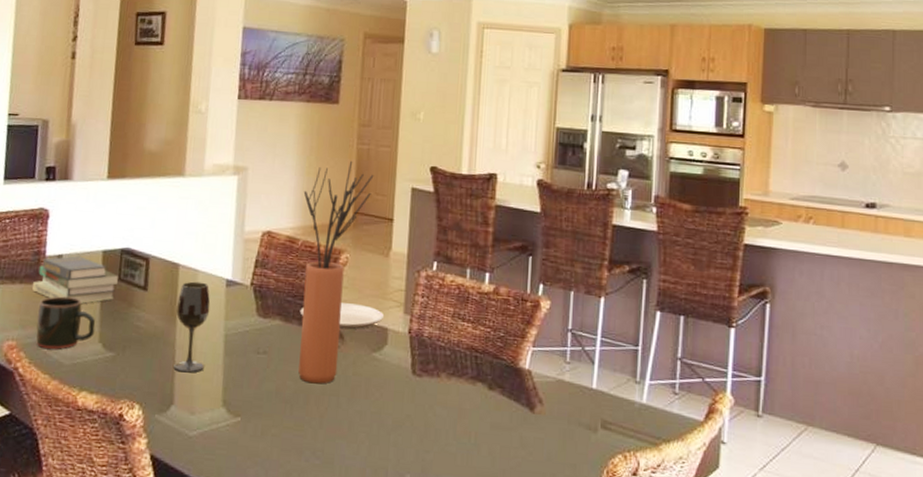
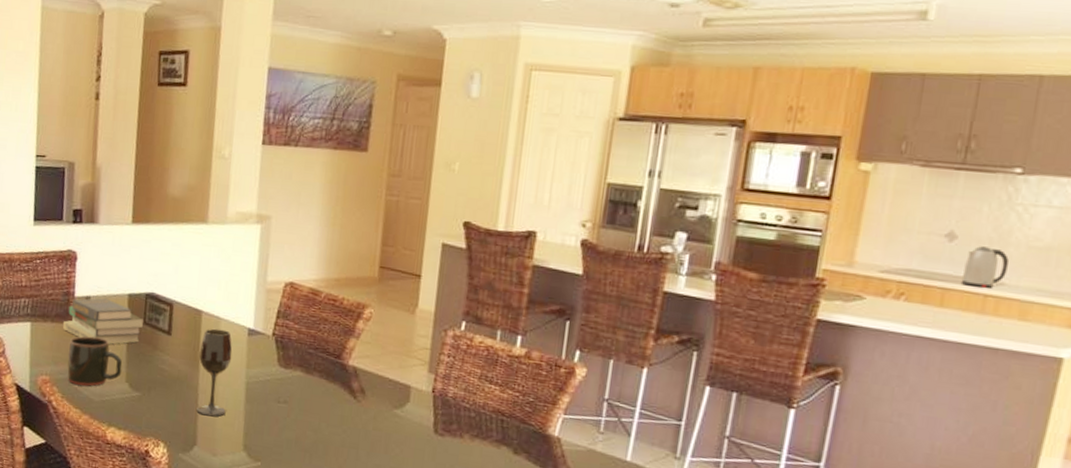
vase: present [298,160,374,384] -> none [318,212,403,436]
plate: present [299,303,385,330] -> none [321,358,408,385]
kettle: none [855,174,890,211] -> present [960,246,1009,289]

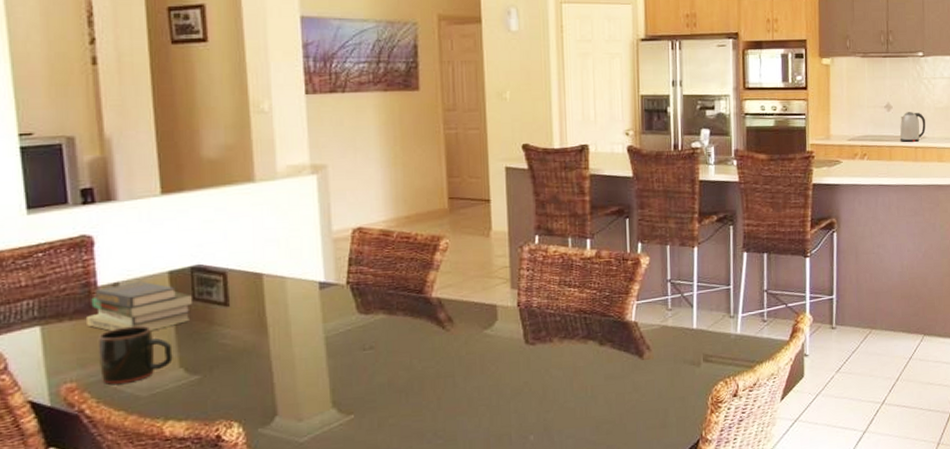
wine glass: present [196,328,233,417] -> none [265,288,307,382]

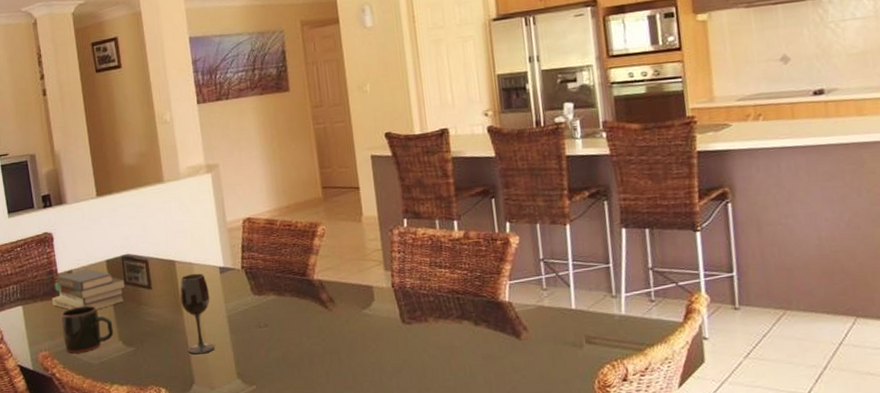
wine glass: none [265,288,307,382] -> present [180,273,215,355]
kettle: present [899,112,926,143] -> none [802,62,837,98]

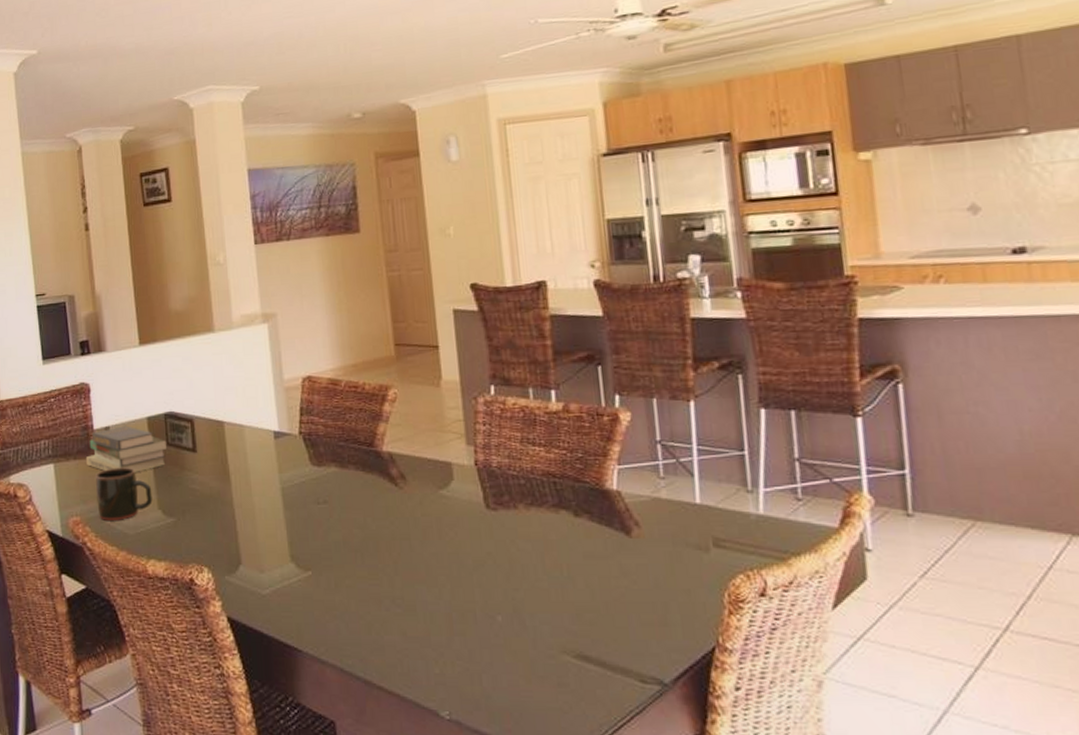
wine glass: present [180,273,215,355] -> none [228,437,266,531]

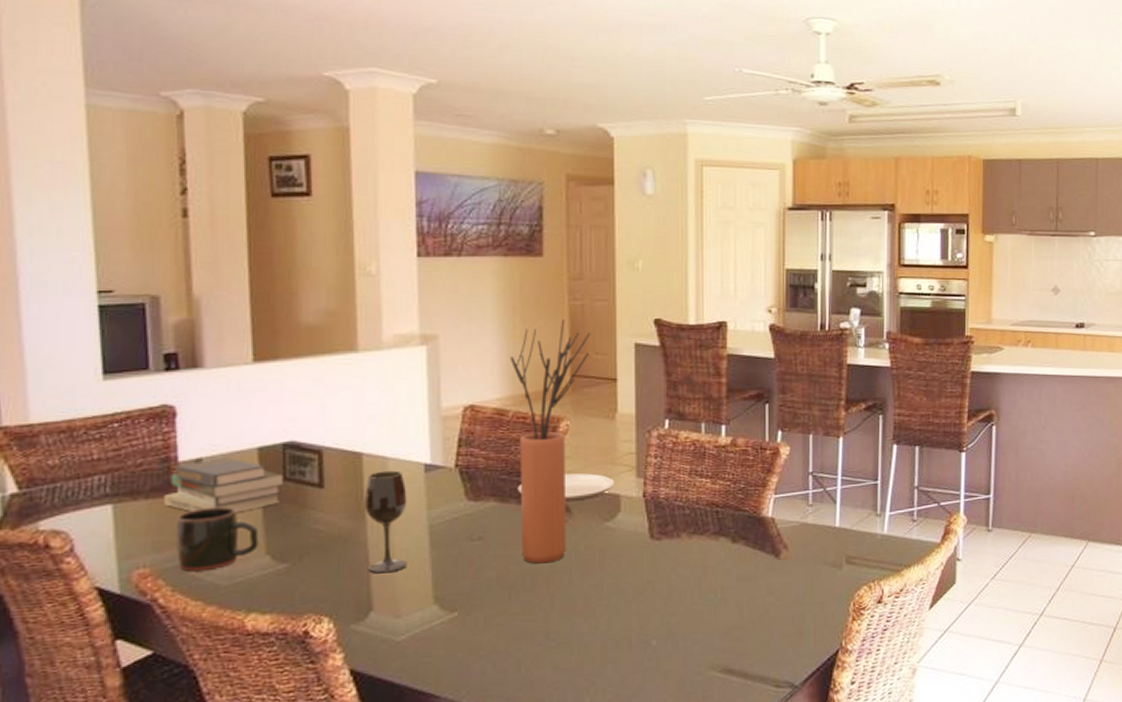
wine glass: none [228,437,266,531] -> present [364,470,407,574]
vase: none [338,290,410,529] -> present [509,319,591,564]
plate: none [354,440,446,469] -> present [517,473,615,502]

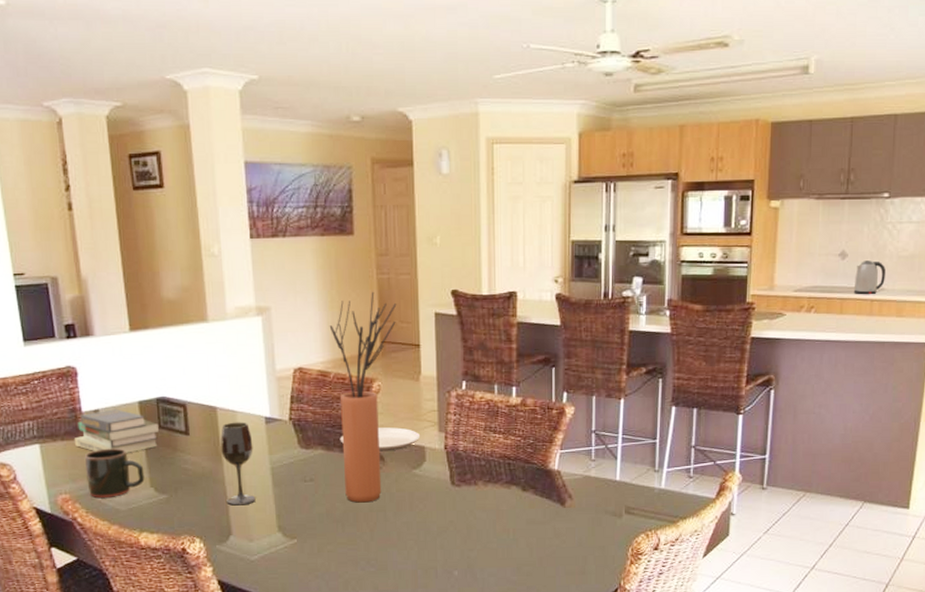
kettle: none [1067,296,1096,330] -> present [853,260,885,295]

